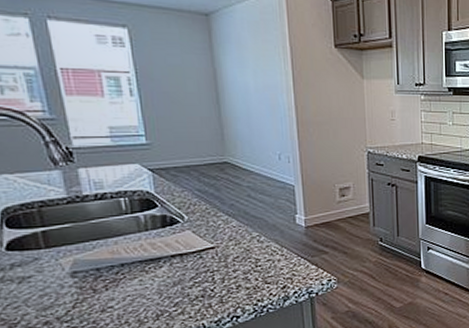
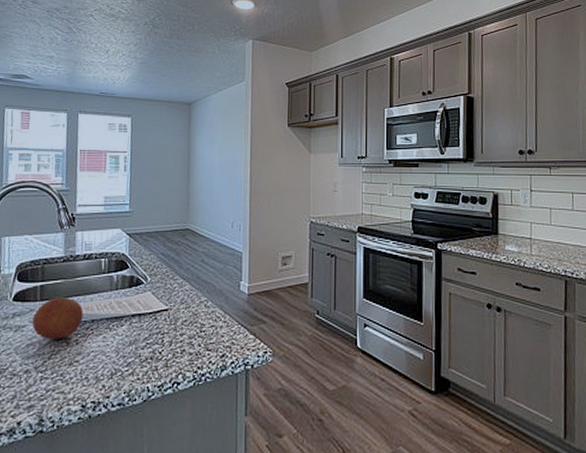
fruit: none [40,241,109,288] -> present [32,296,84,339]

